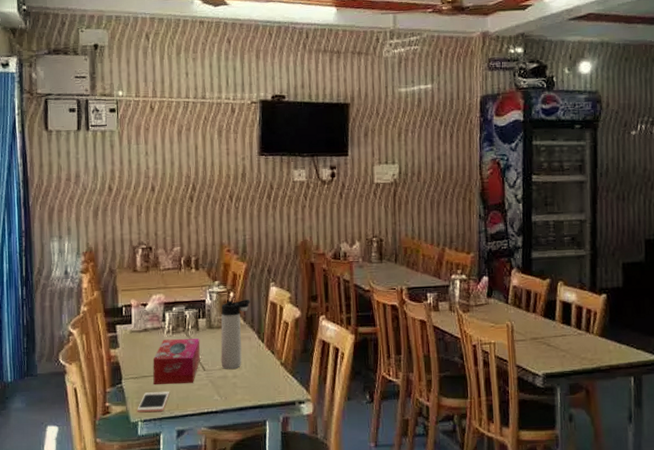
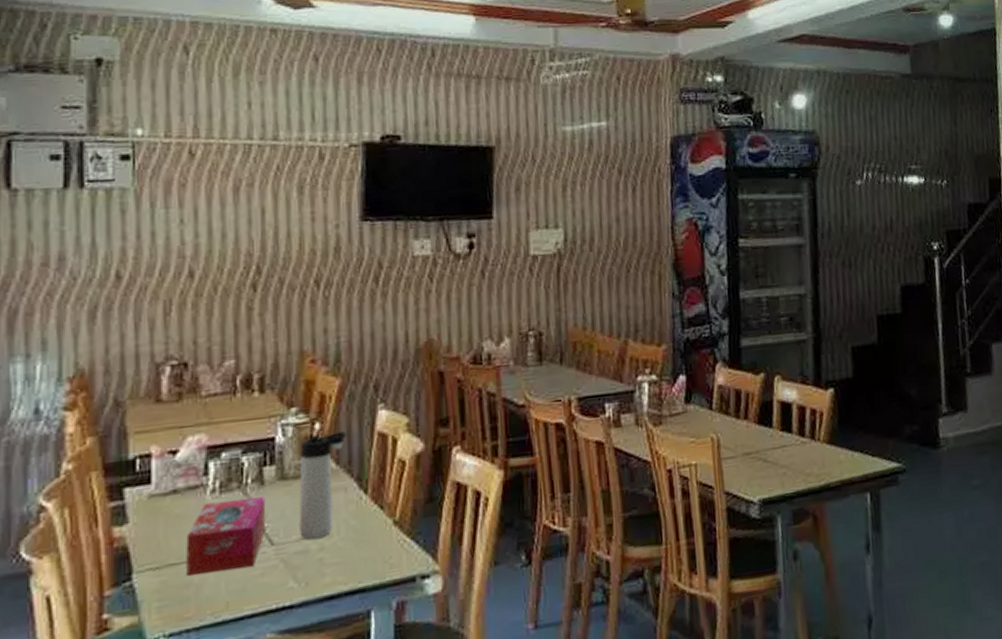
cell phone: present [137,392,169,413] -> none [157,584,213,624]

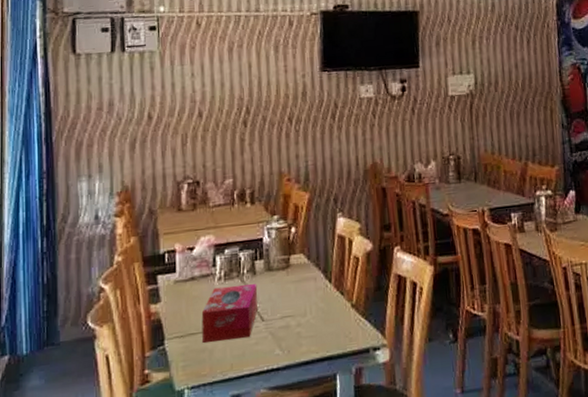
thermos bottle: present [299,431,347,540] -> none [281,234,315,318]

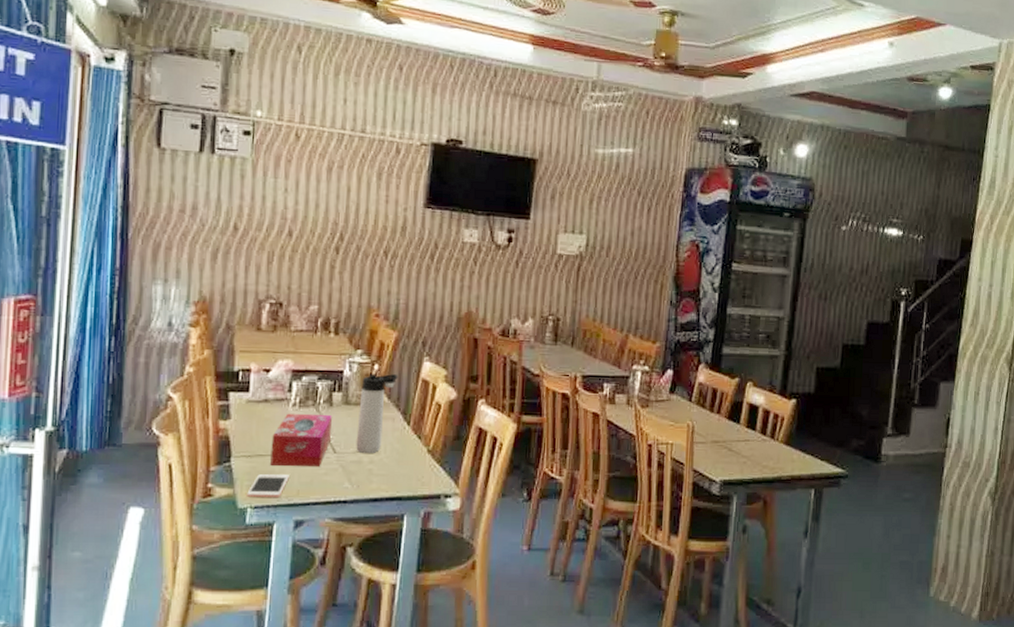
cell phone: none [183,350,222,379] -> present [247,474,289,498]
thermos bottle: none [281,234,315,318] -> present [356,373,398,454]

